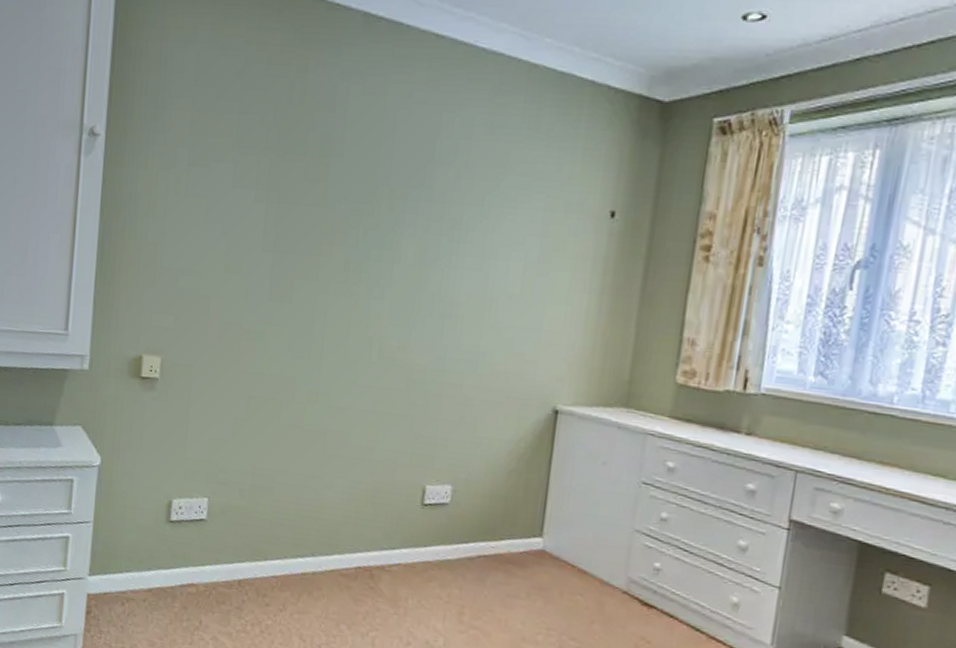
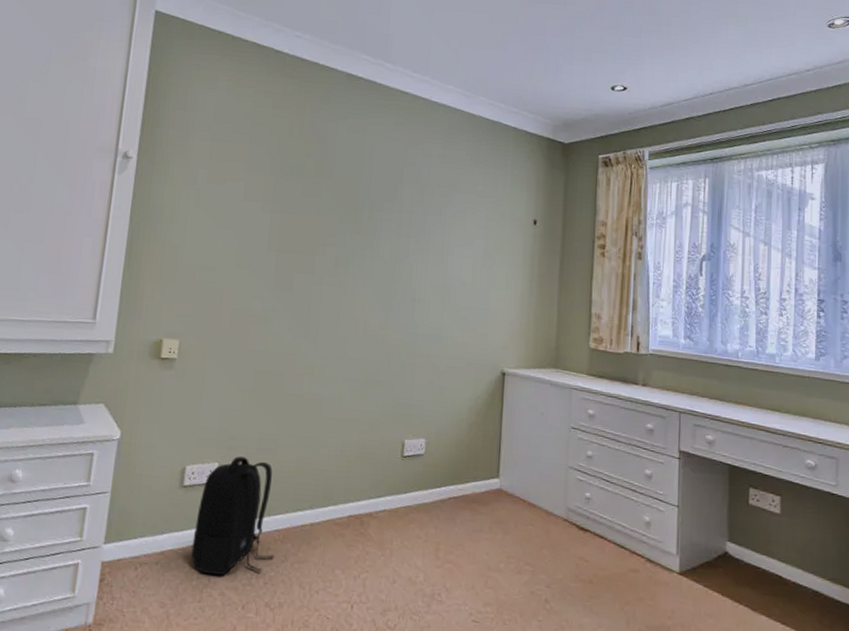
backpack: none [180,492,271,620] -> present [191,456,274,576]

